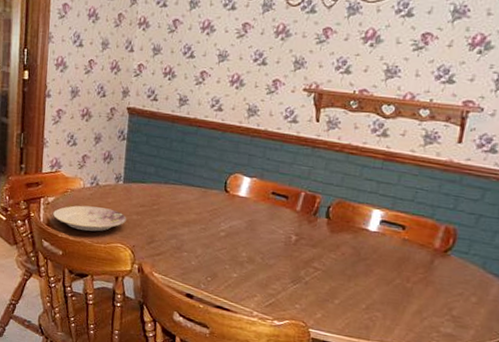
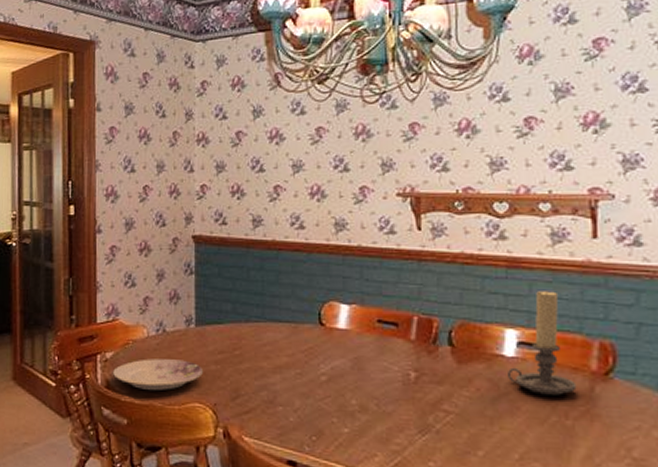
candle holder: none [367,181,421,265] -> present [506,291,577,395]

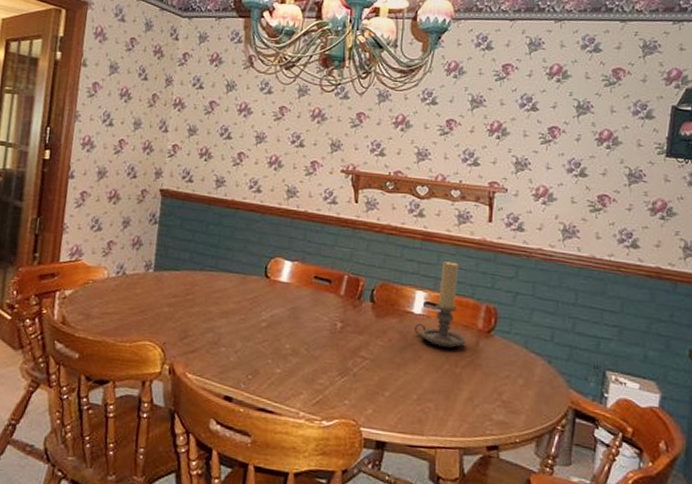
plate: present [112,359,204,390] -> none [69,298,158,328]

